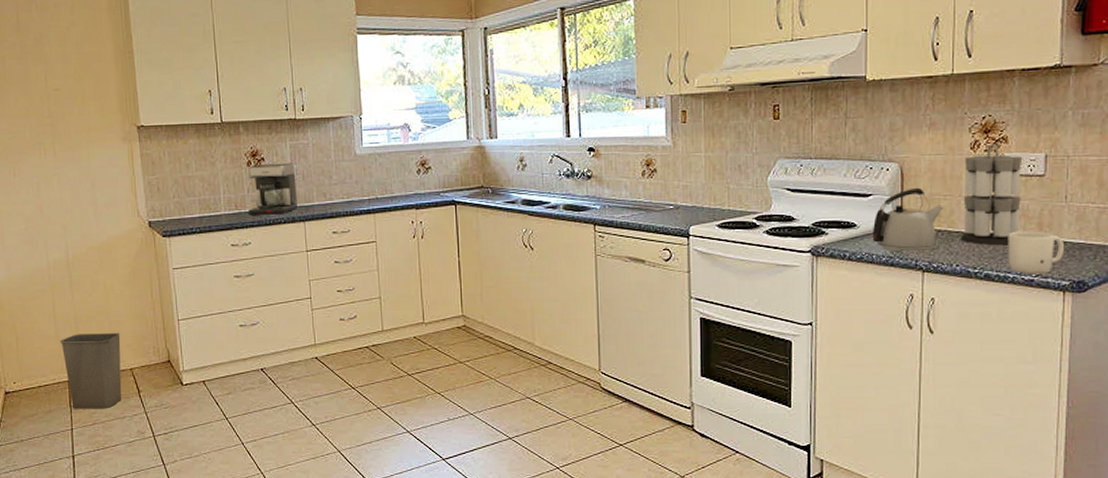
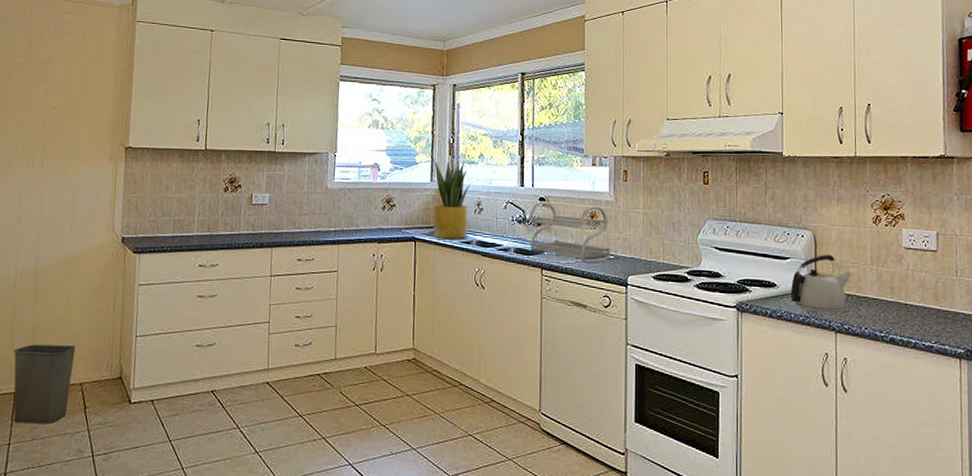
coffee maker: present [248,163,299,215] -> none [220,190,269,239]
planter: none [470,112,512,201] -> present [433,159,472,240]
dish rack: none [576,151,670,216] -> present [528,201,611,263]
spice rack: present [960,143,1023,246] -> none [867,219,919,313]
mug: present [1008,231,1065,275] -> none [908,300,958,342]

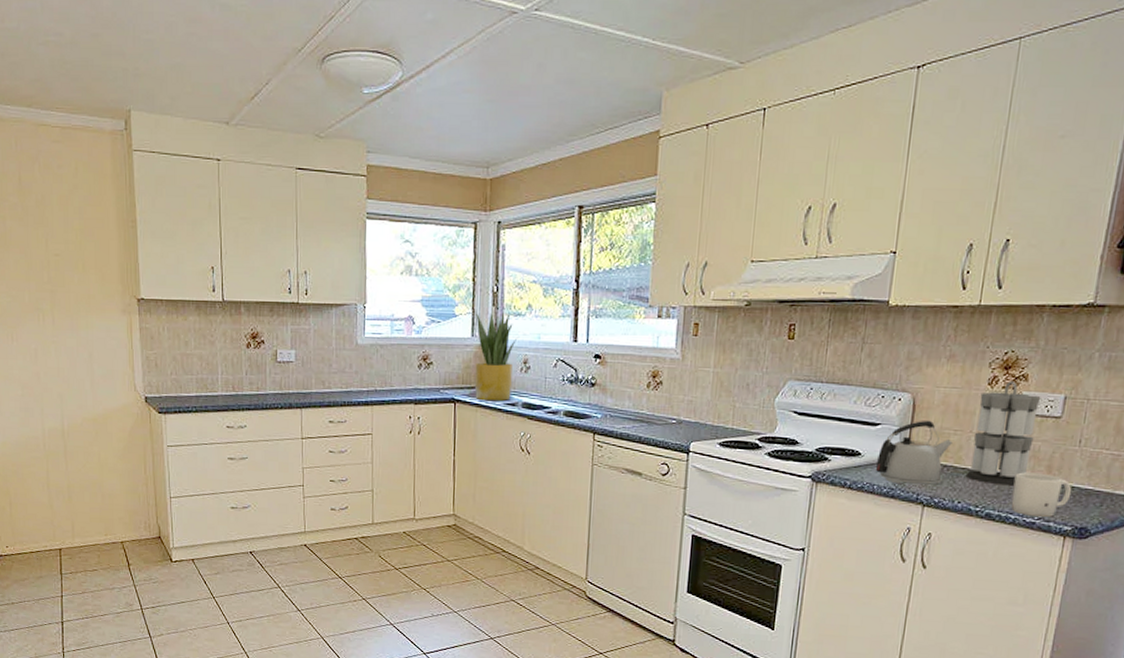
trash can: present [13,344,76,424] -> none [52,503,113,579]
dish rack: present [528,201,611,263] -> none [580,358,673,428]
spice rack: none [867,219,919,313] -> present [965,381,1041,486]
mug: none [908,300,958,342] -> present [1011,472,1072,518]

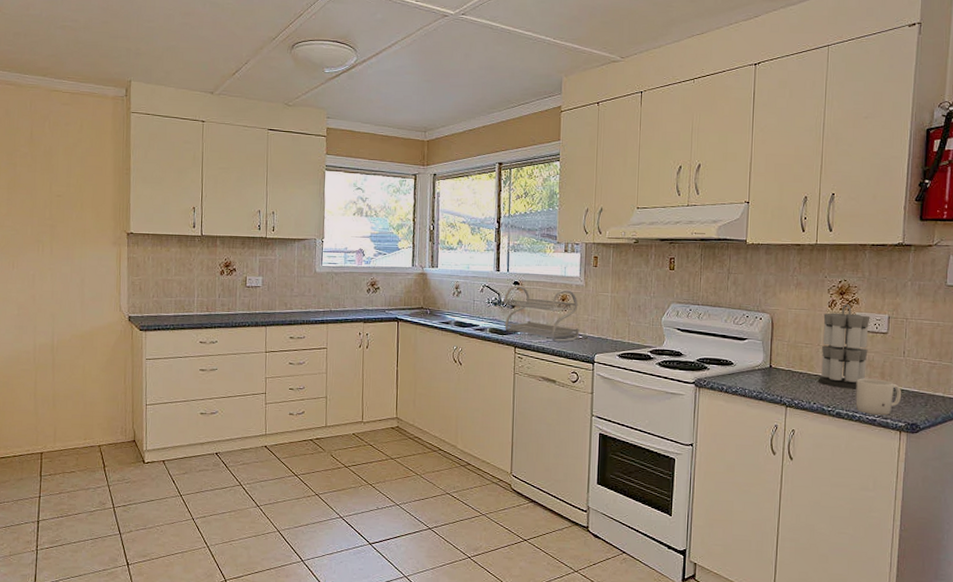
planter: present [474,311,518,402] -> none [414,245,451,320]
dish rack: none [580,358,673,428] -> present [502,285,580,343]
kettle: present [875,420,953,485] -> none [745,335,805,389]

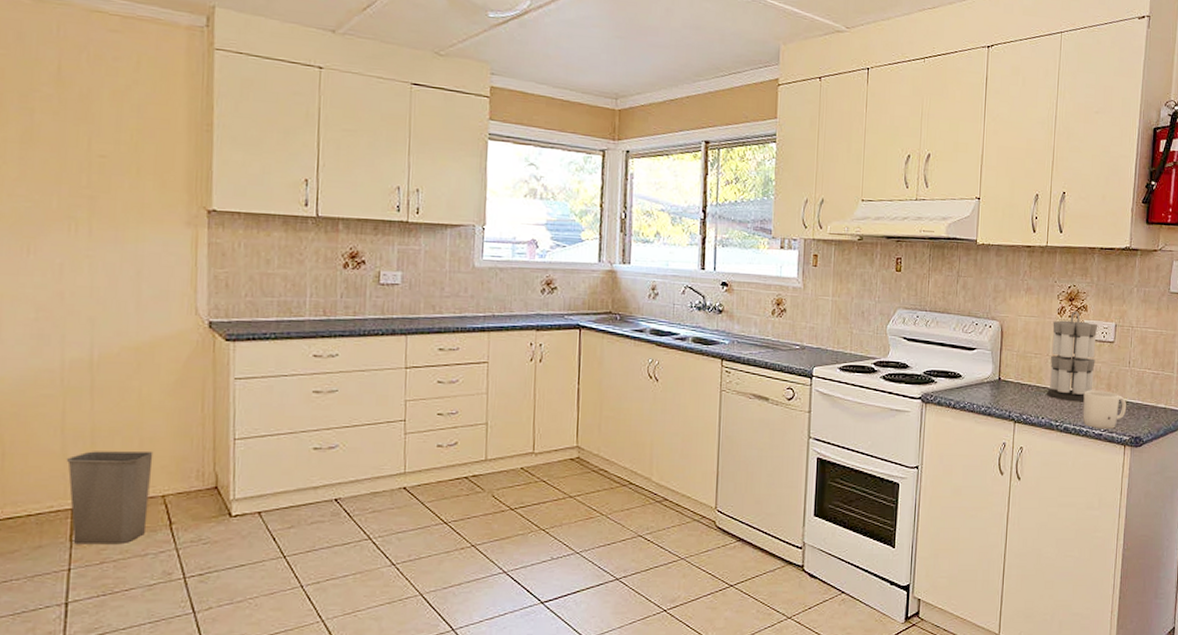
trash can: none [37,411,93,480] -> present [66,451,154,545]
dish rack: present [502,285,580,343] -> none [708,286,797,354]

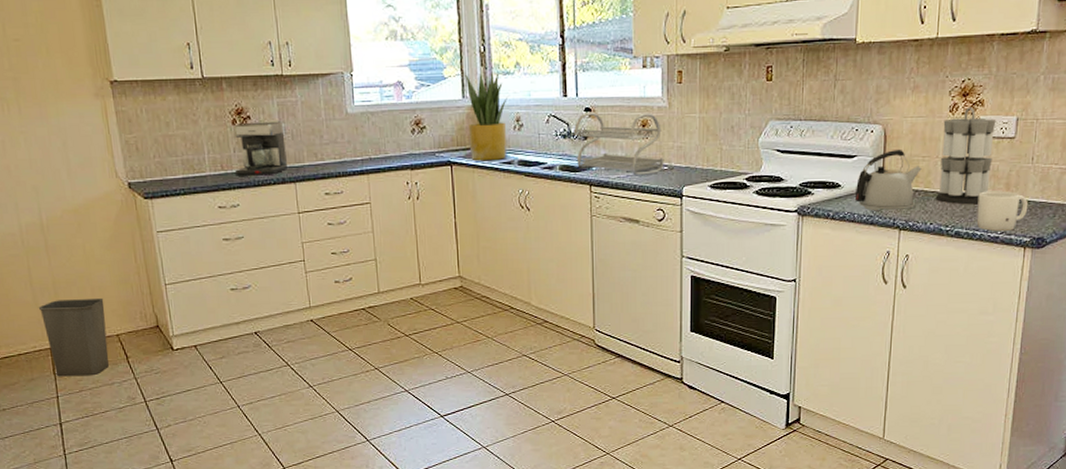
coffee maker: none [339,267,402,325] -> present [233,121,289,176]
planter: none [601,237,646,328] -> present [465,70,509,161]
dish rack: none [708,286,797,354] -> present [573,111,664,176]
kettle: none [974,345,1034,403] -> present [854,149,922,211]

